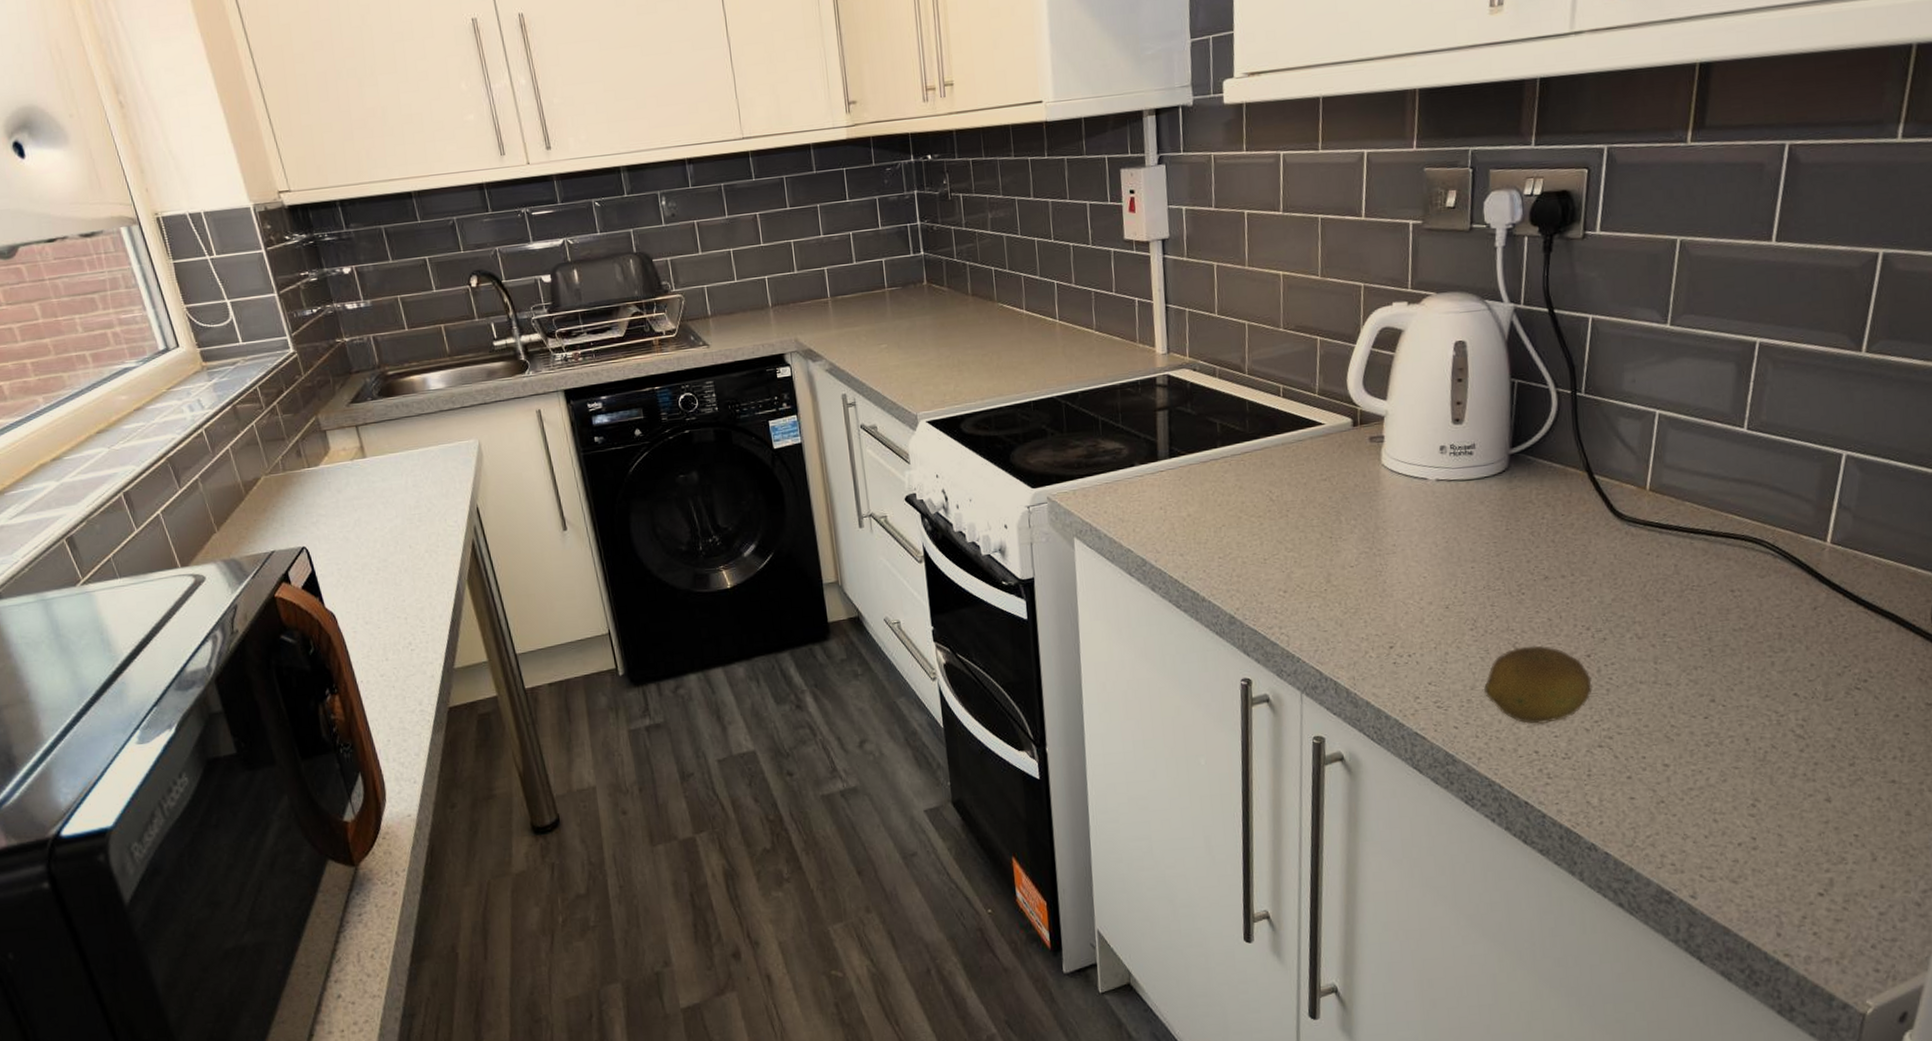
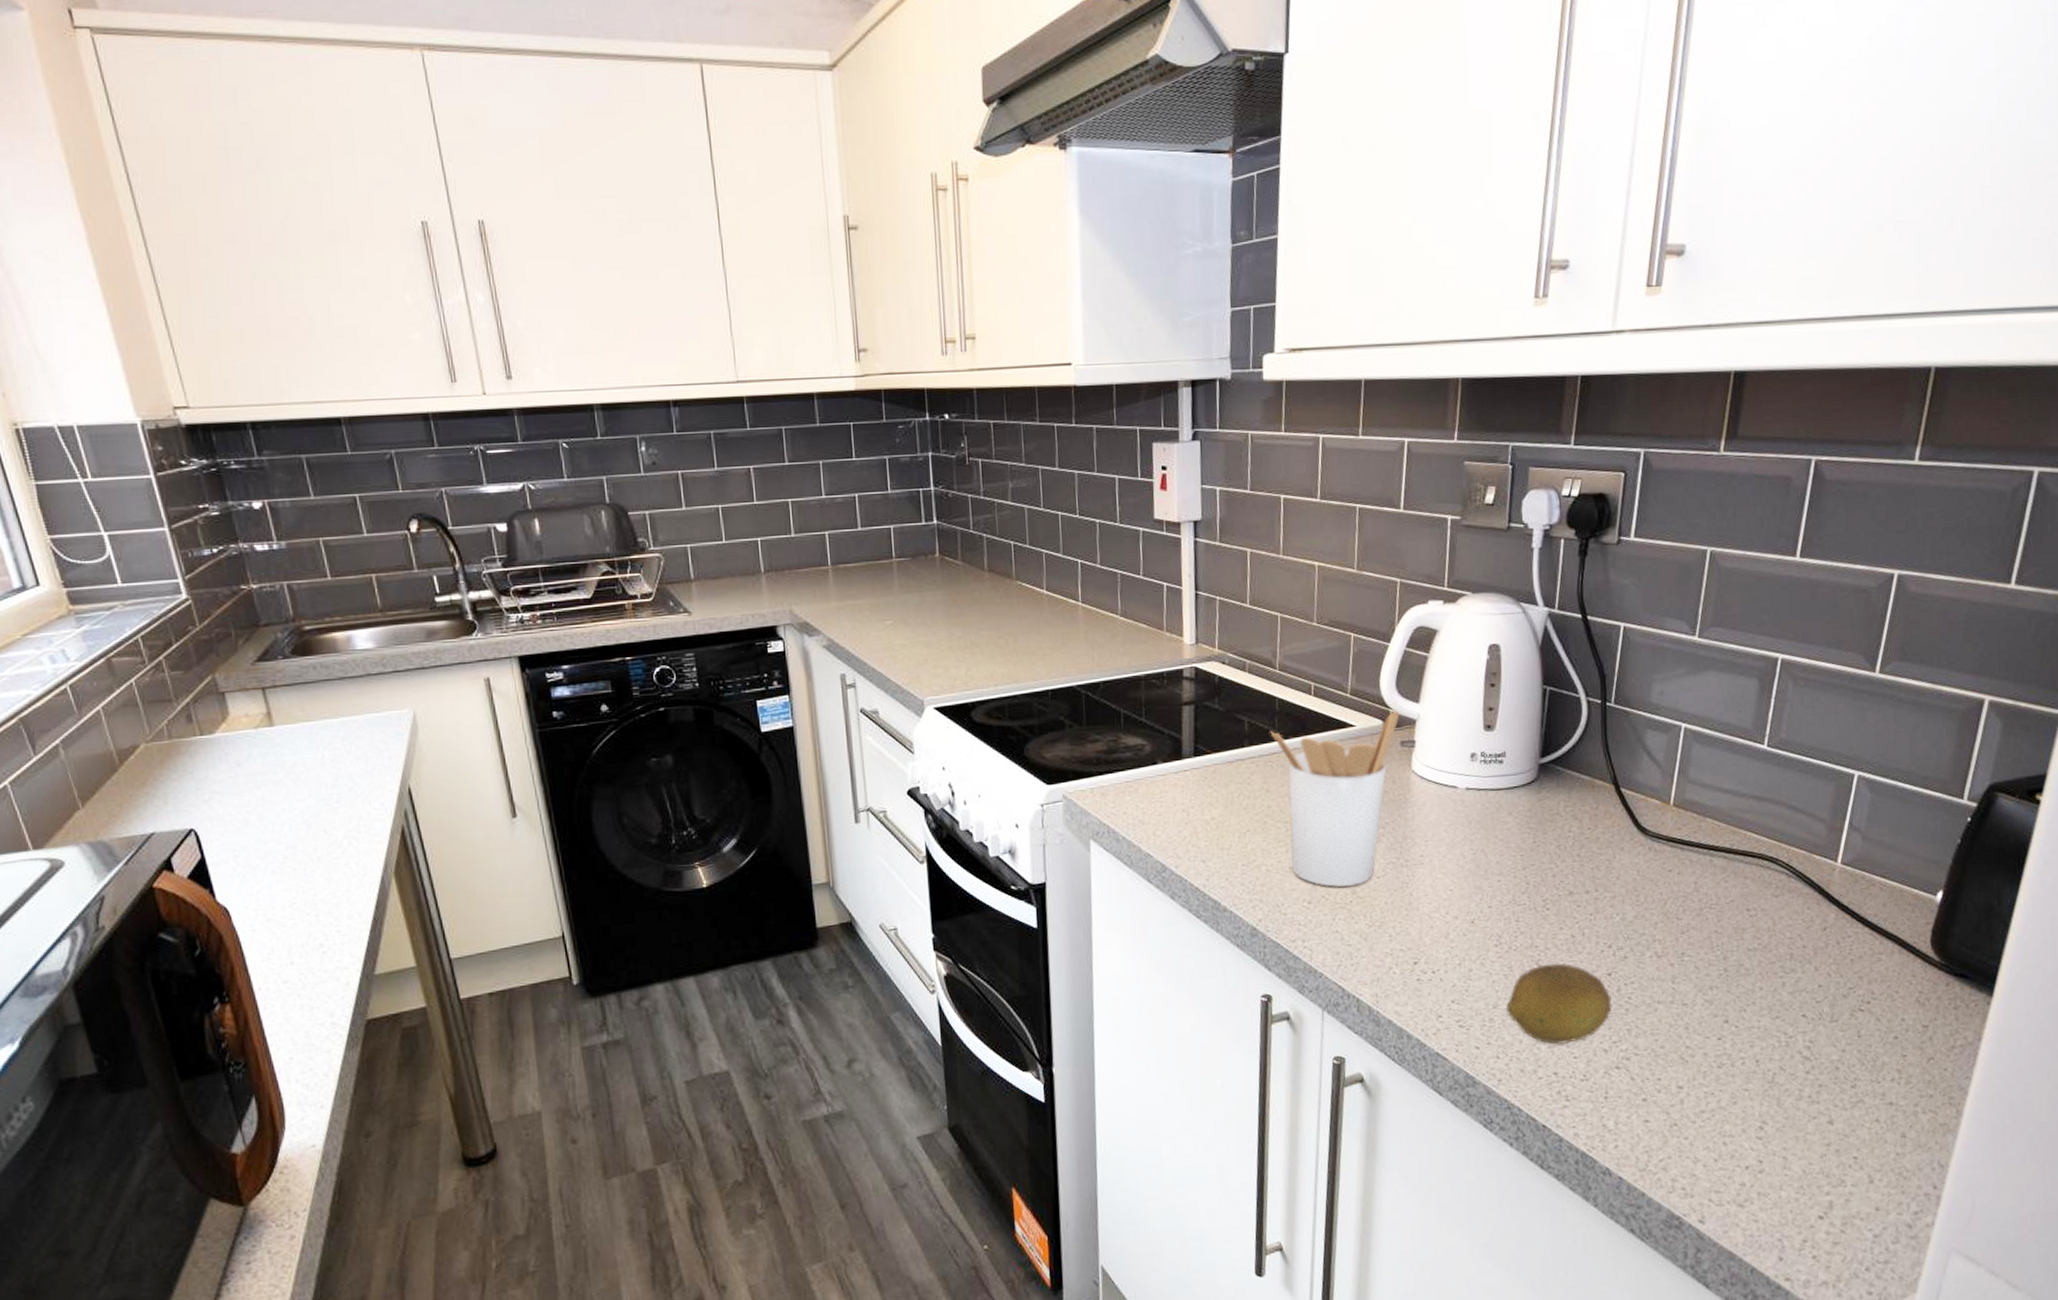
utensil holder: none [1241,408,1368,577] -> present [1270,710,1400,887]

